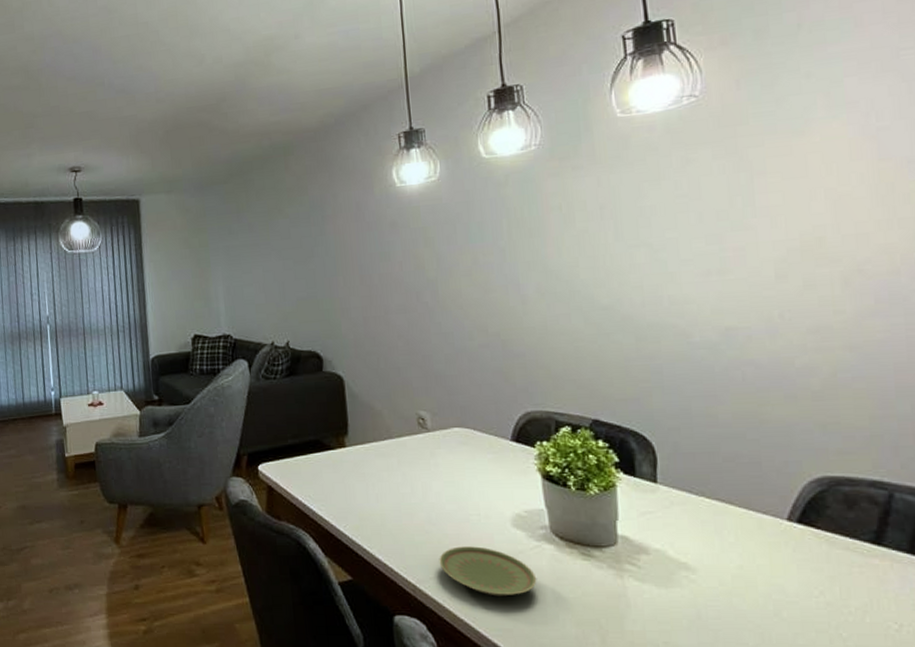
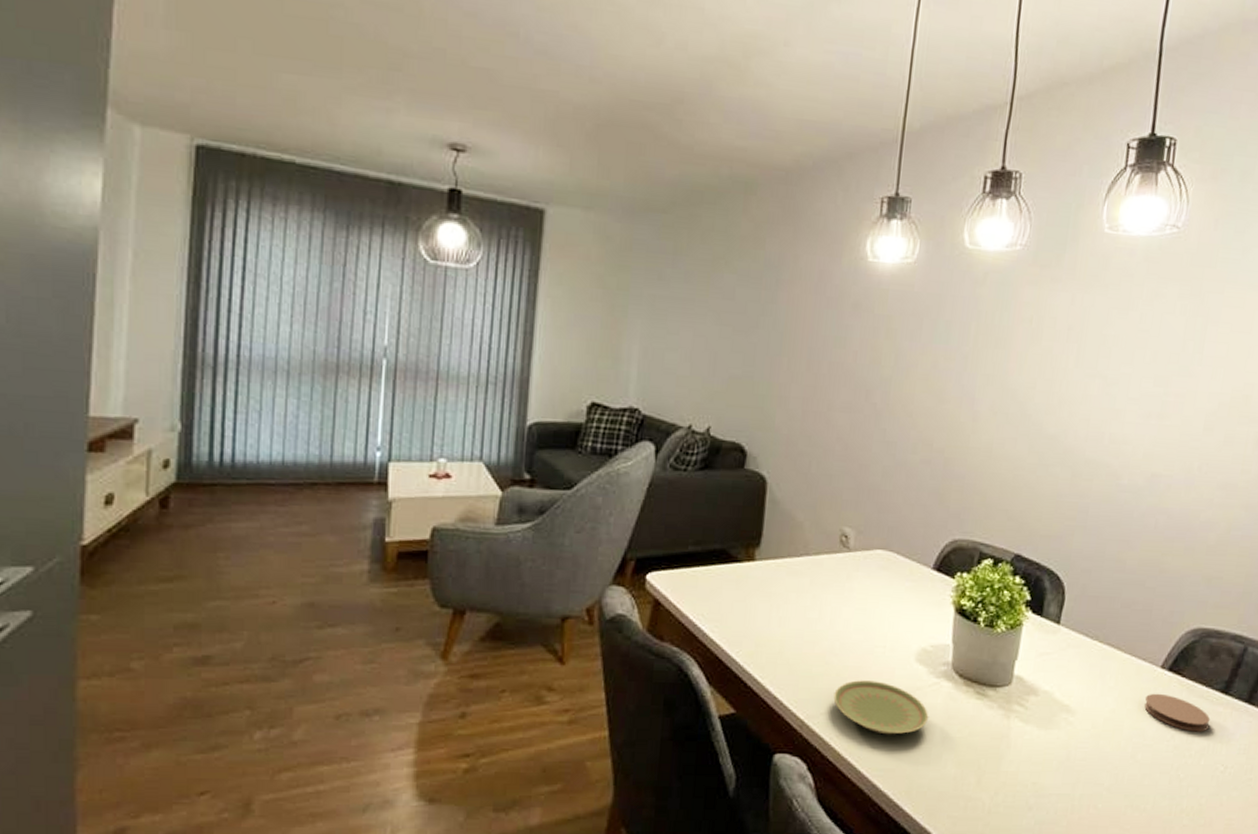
coaster: none [777,547,866,587] -> present [1144,693,1211,732]

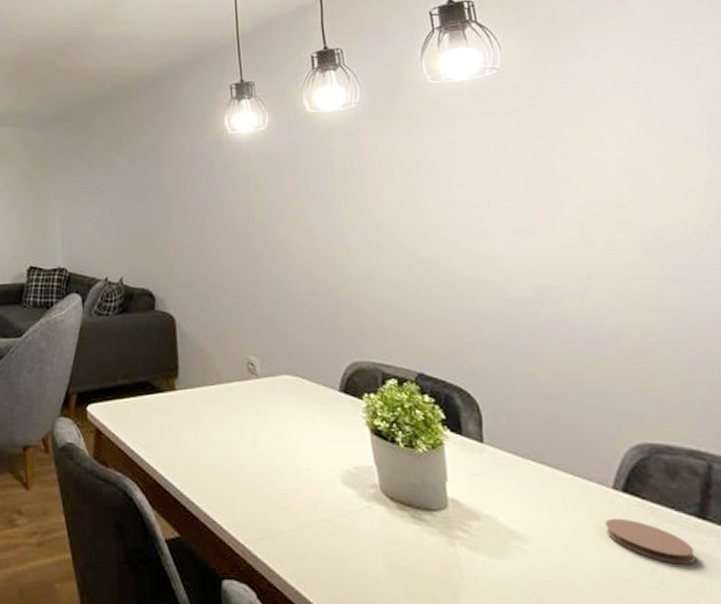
plate: present [833,680,929,735] -> none [269,504,369,562]

